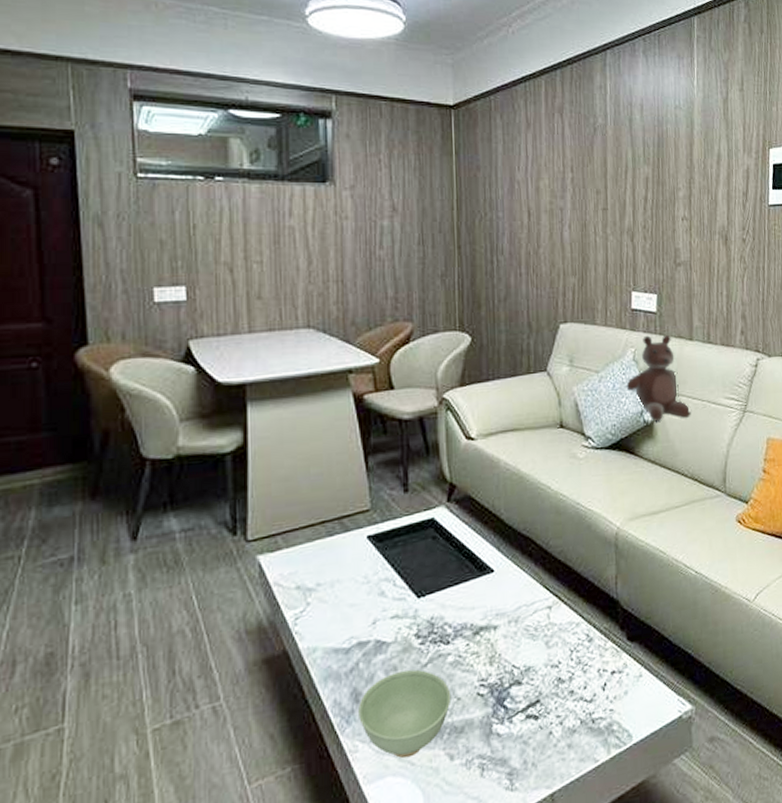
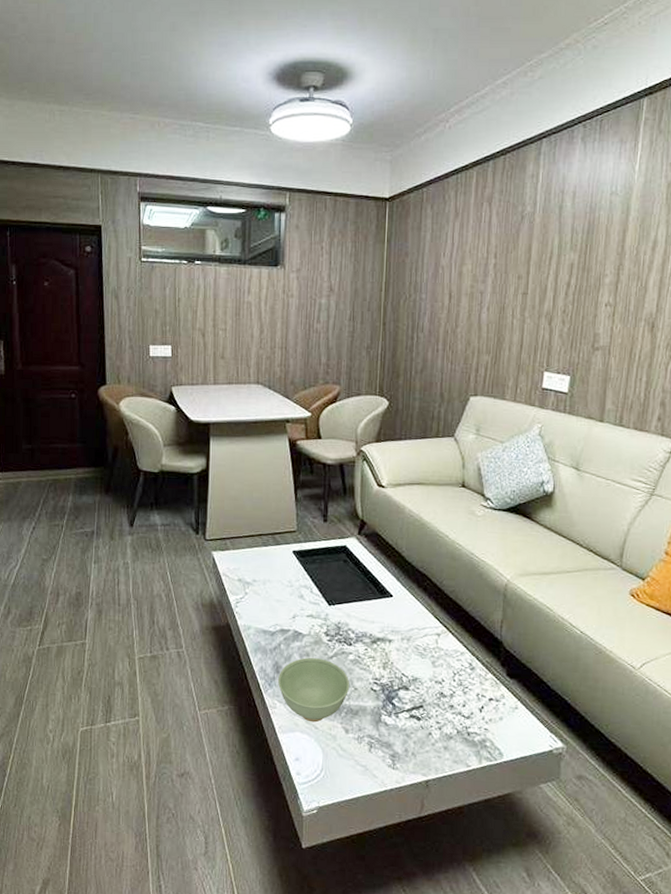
teddy bear: present [626,334,692,422] -> none [529,413,595,494]

